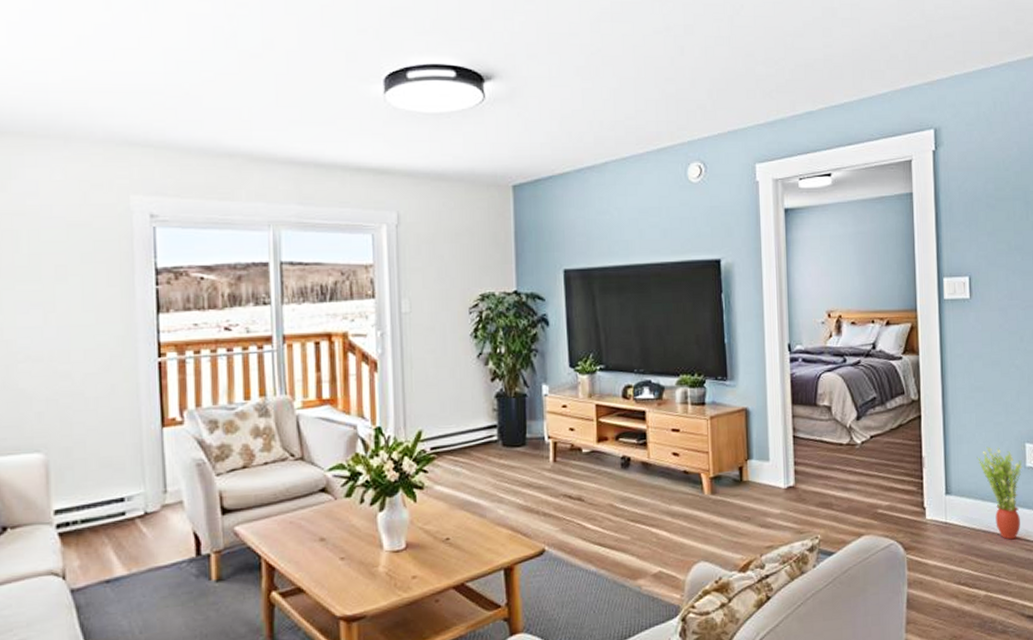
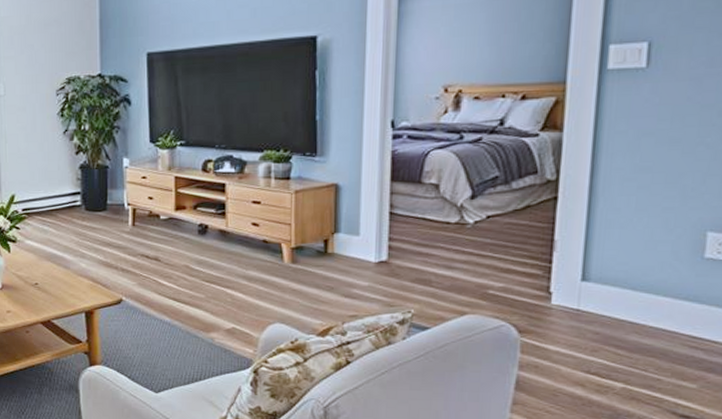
potted plant: present [977,446,1023,540] -> none [631,233,699,335]

